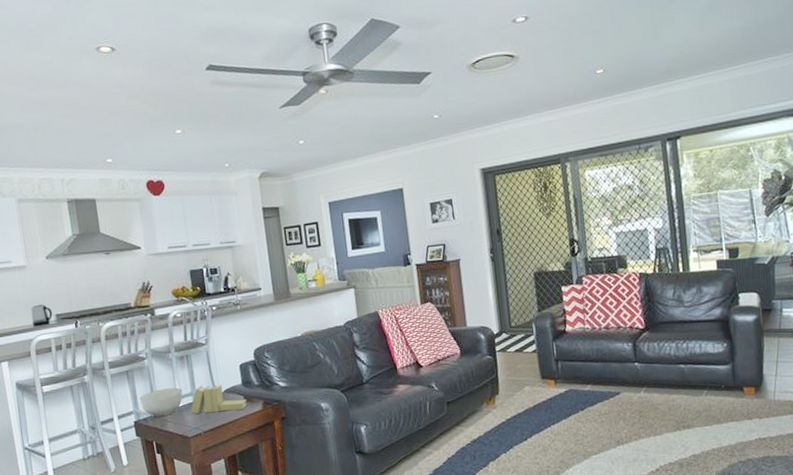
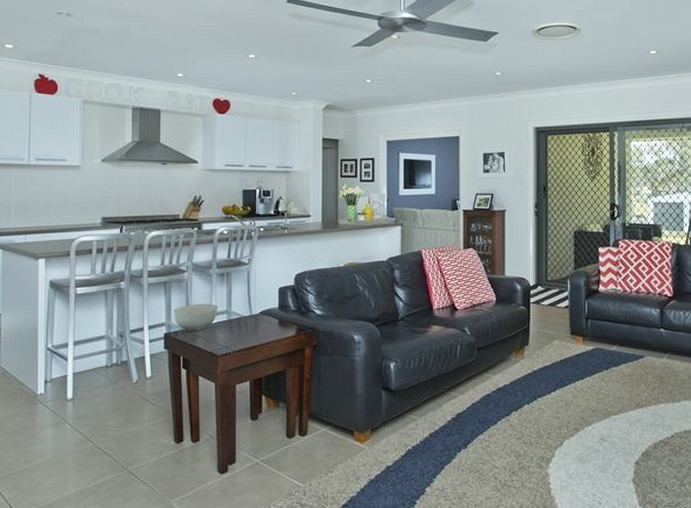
kettle: present [30,304,53,327] -> none [76,205,99,228]
books: present [190,385,247,415] -> none [223,305,281,333]

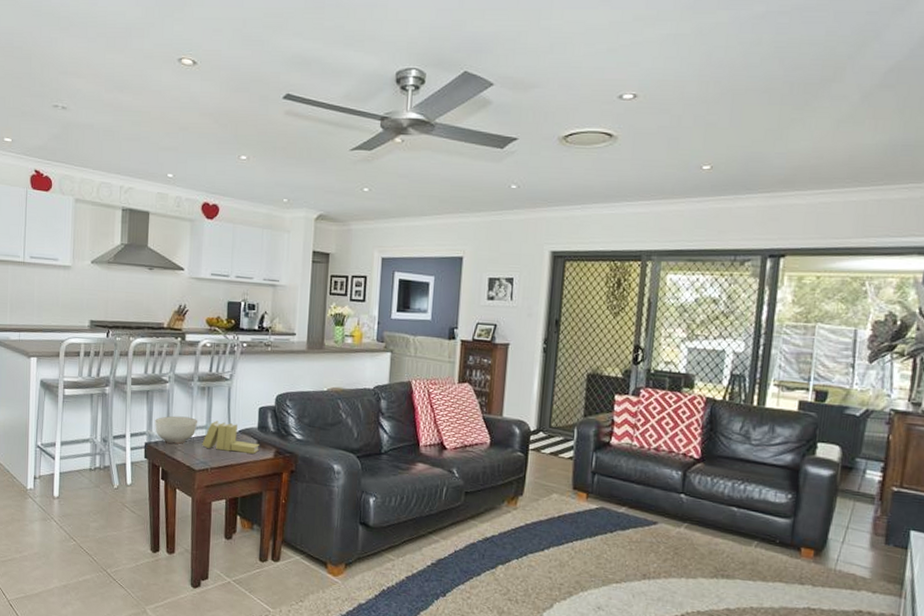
books: none [223,305,281,333] -> present [202,421,259,454]

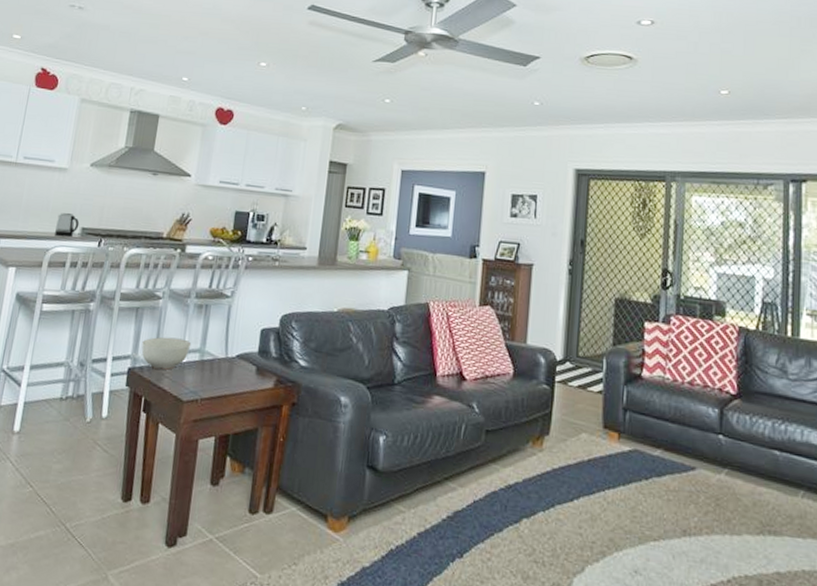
kettle: none [66,307,88,330] -> present [54,212,80,238]
books: present [202,421,259,454] -> none [193,343,258,383]

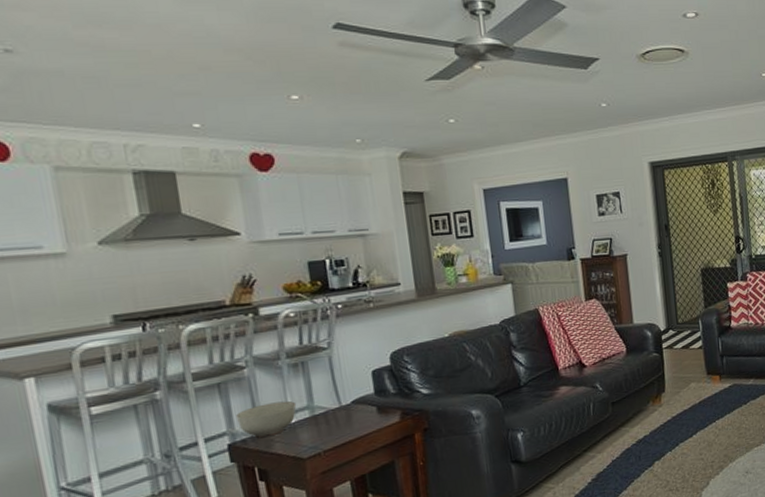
kettle: present [54,212,80,238] -> none [72,302,108,332]

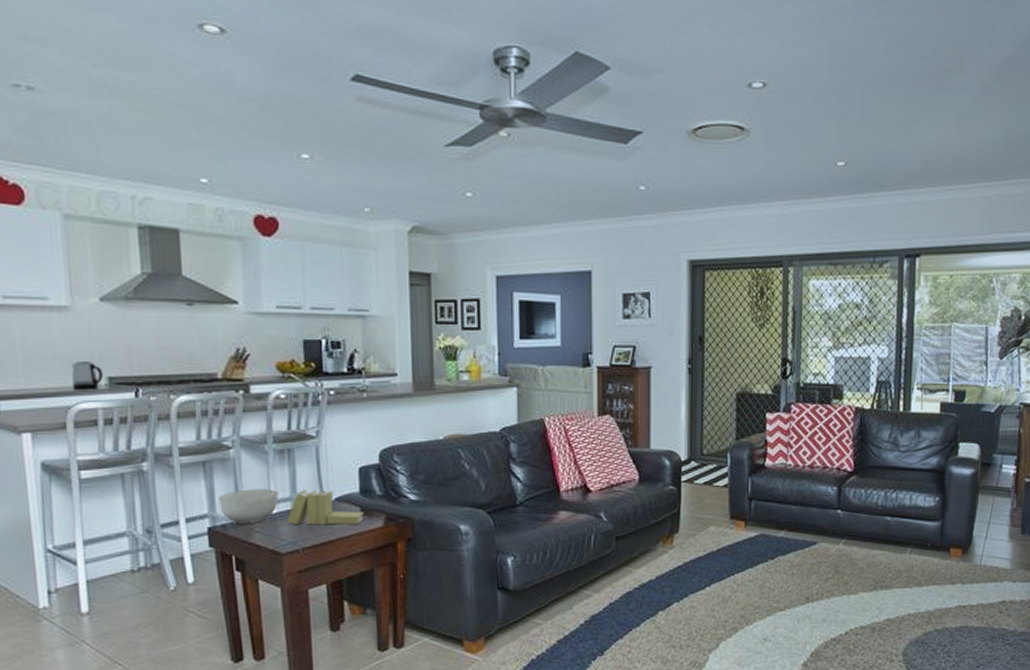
kettle: none [72,302,108,332] -> present [71,360,104,391]
books: none [306,395,381,431] -> present [287,490,364,526]

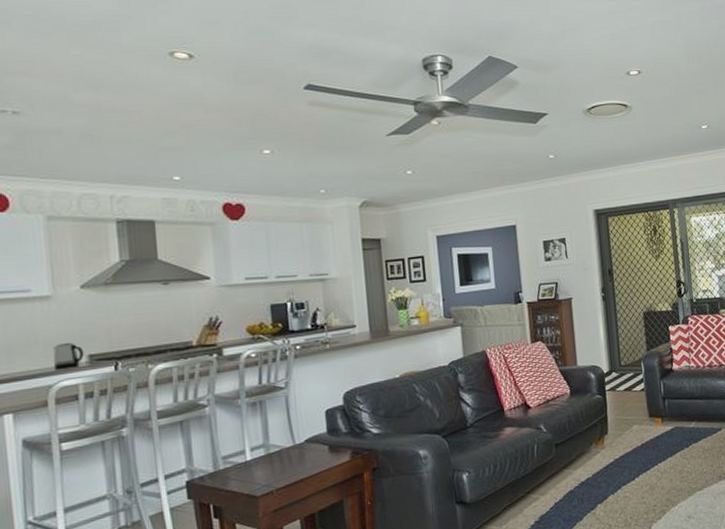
bowl: present [219,489,279,526] -> none [196,439,253,476]
books: present [287,490,364,526] -> none [261,434,332,470]

